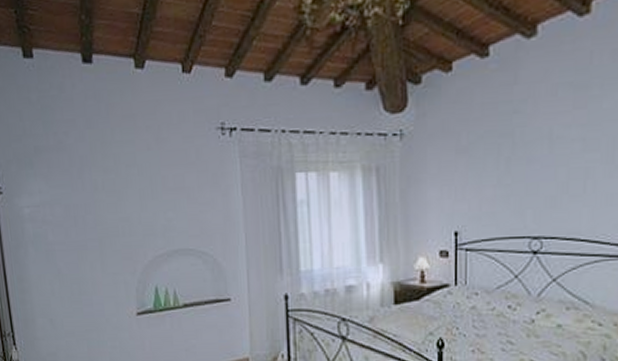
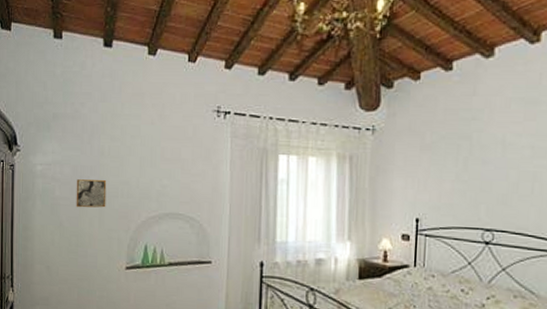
wall art: none [70,219,107,252] -> present [76,179,107,208]

